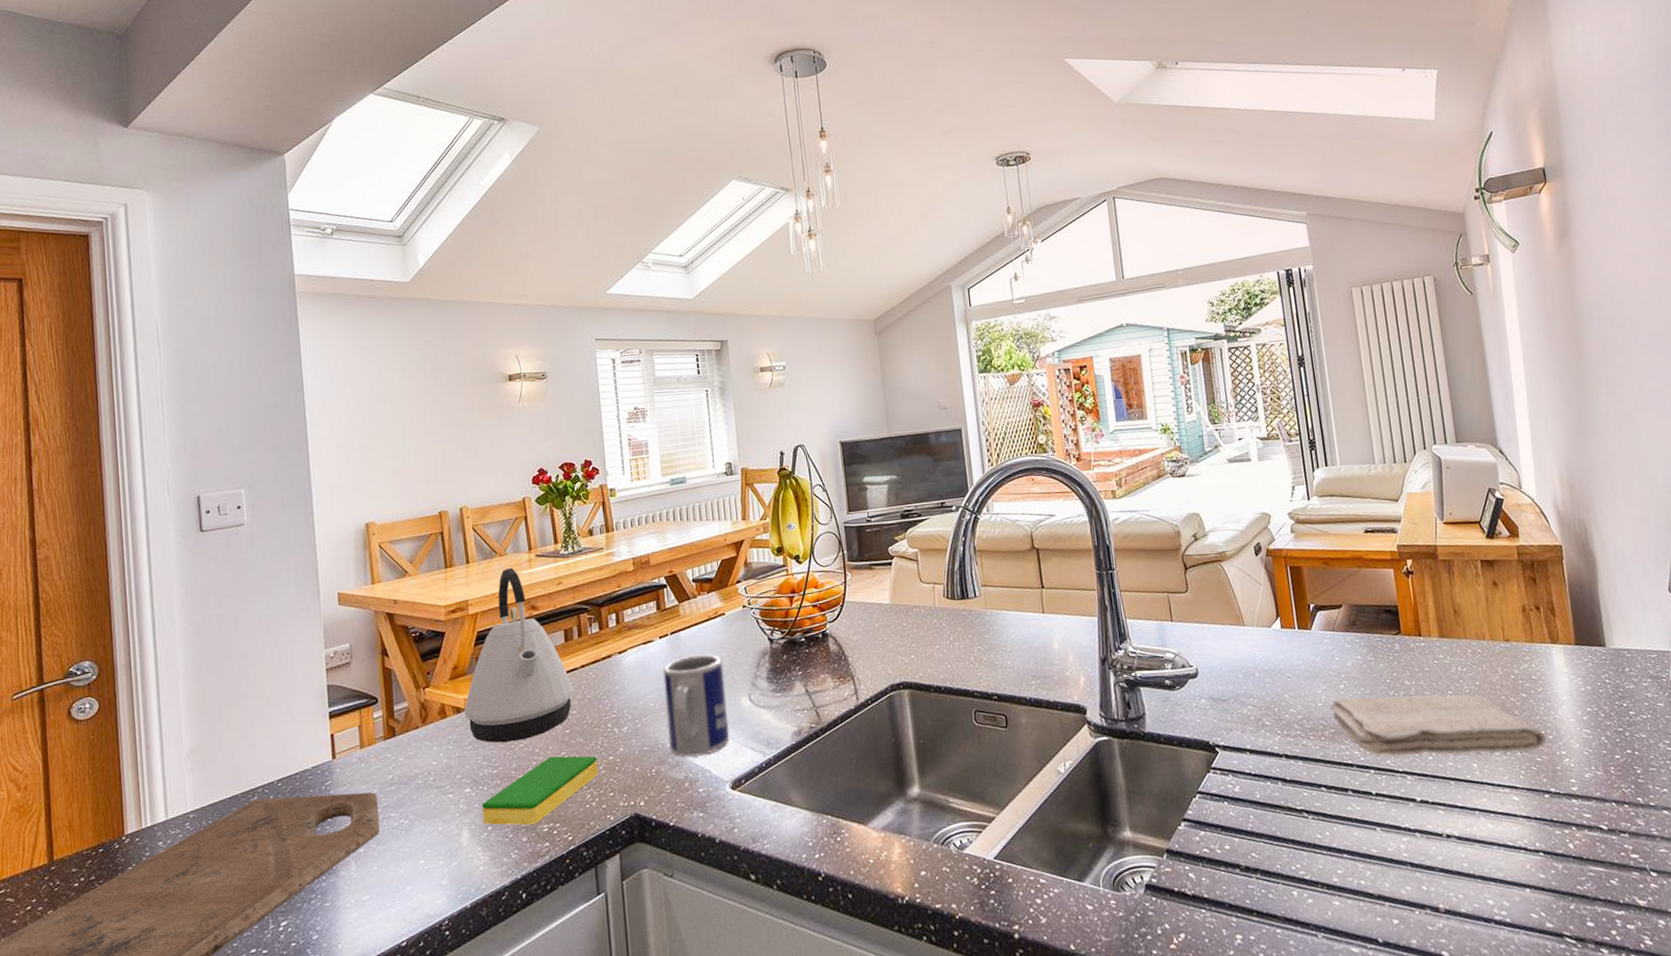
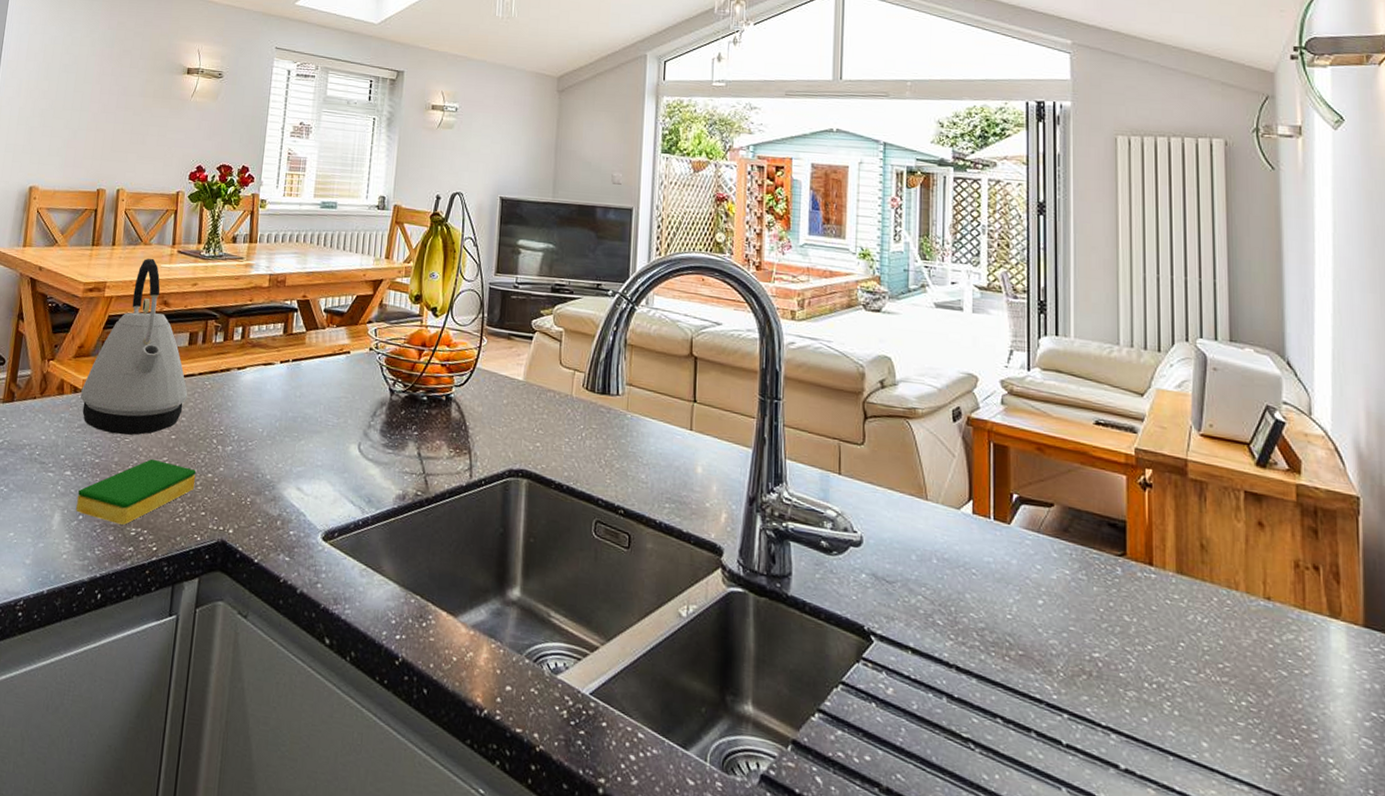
mug: present [662,654,730,757] -> none [269,388,339,496]
washcloth: present [1329,694,1546,757] -> none [1021,615,1308,747]

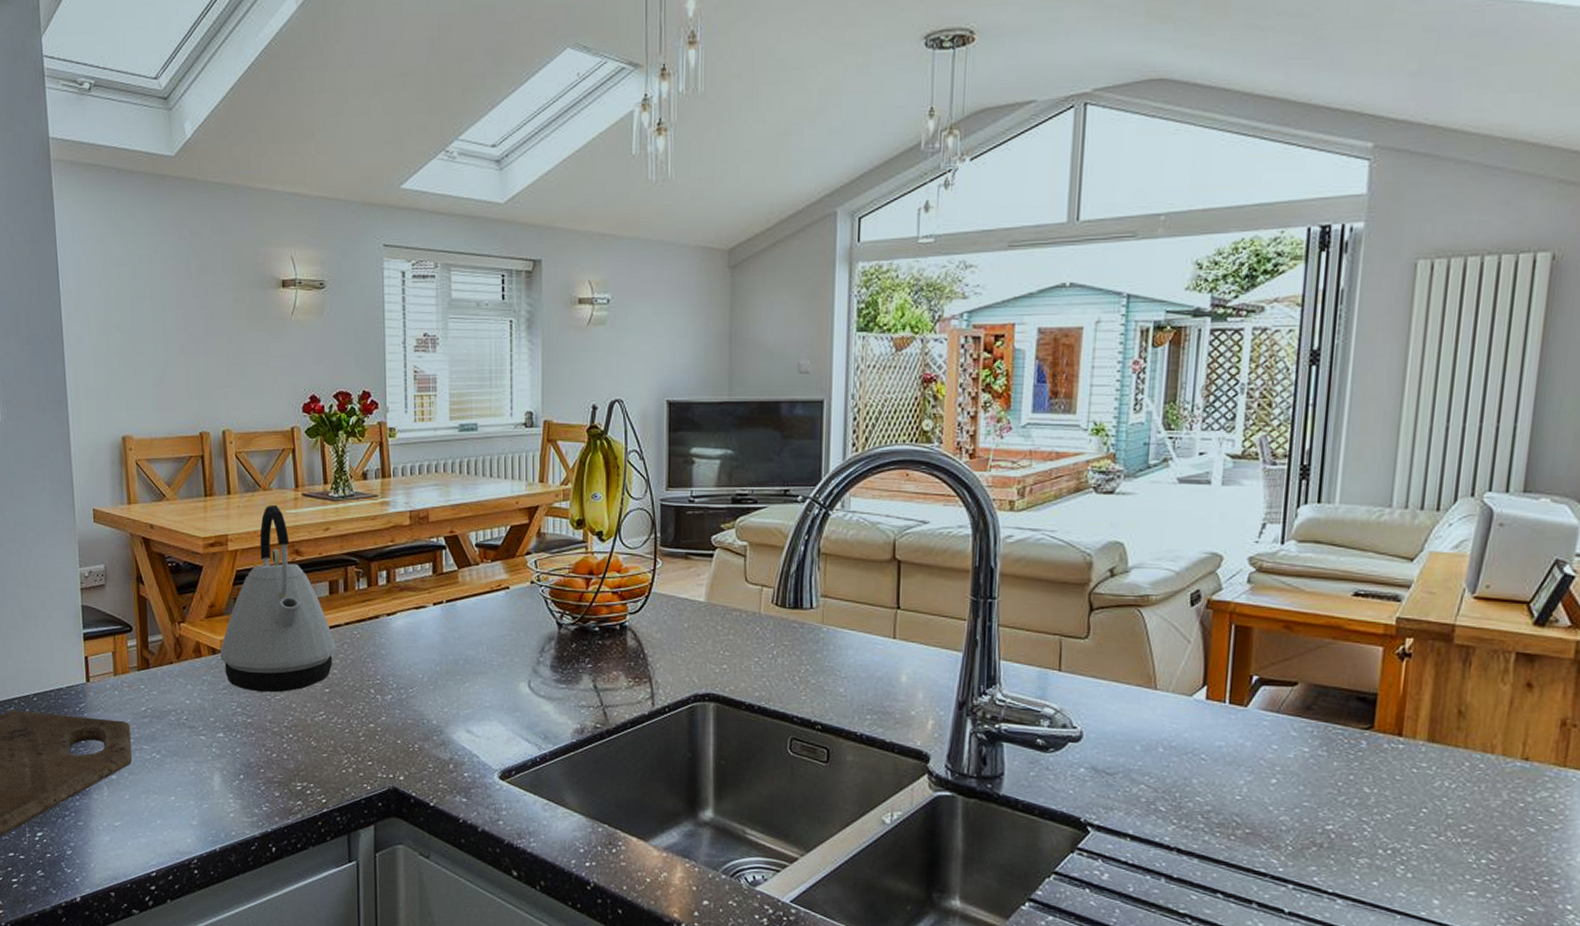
dish sponge: present [76,459,197,525] -> none [235,714,358,781]

